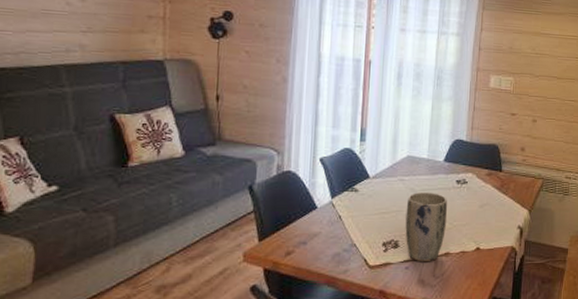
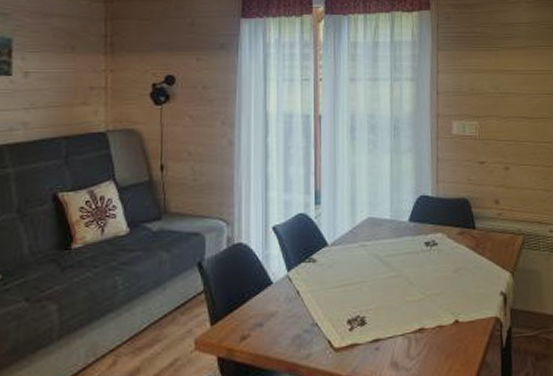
plant pot: present [405,192,448,262] -> none [371,258,418,341]

